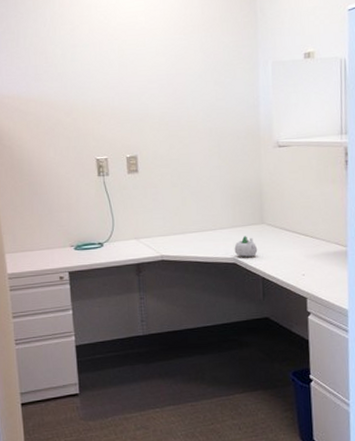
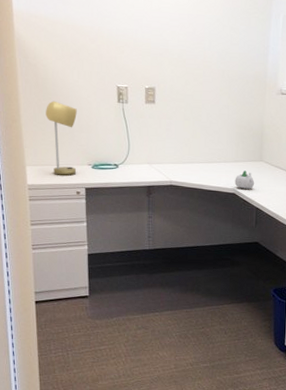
desk lamp: none [23,181,59,261] -> present [46,100,77,176]

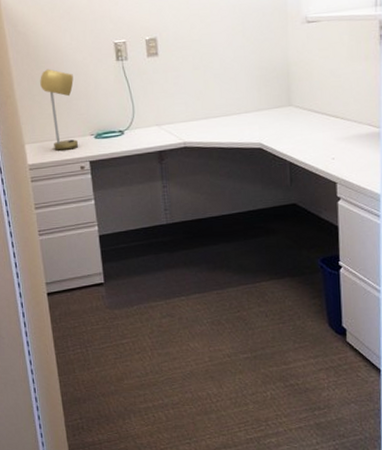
succulent planter: present [234,170,255,189] -> none [260,119,285,142]

